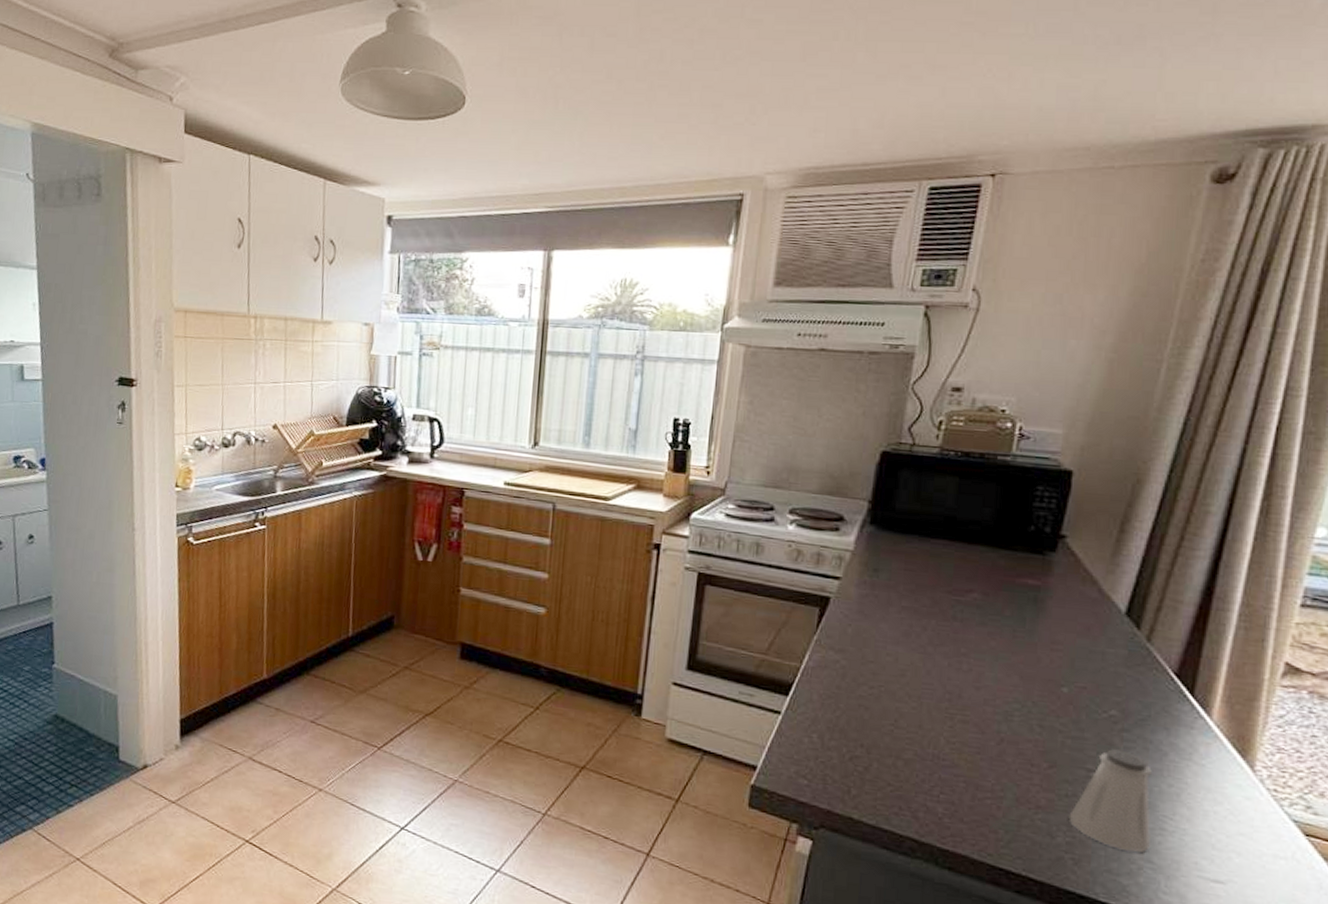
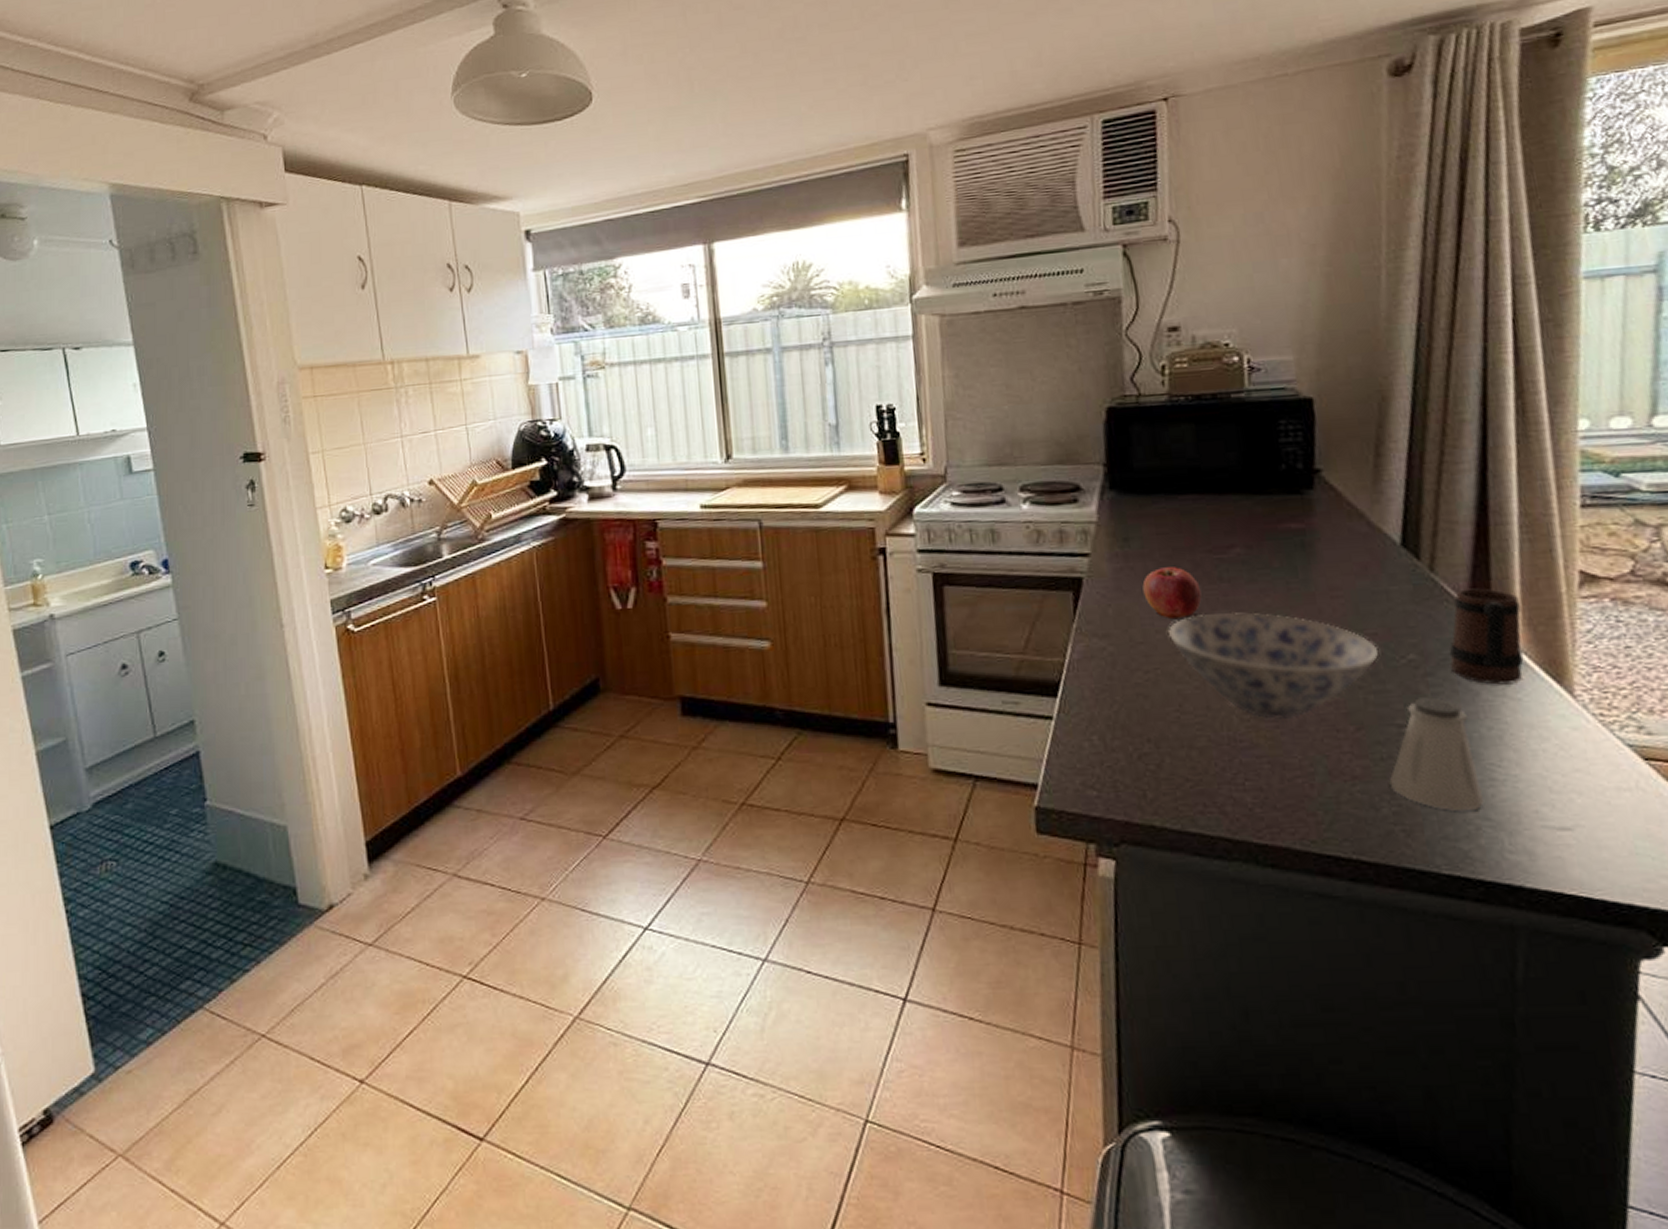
apple: none [882,600,935,647] -> present [1142,567,1202,620]
bowl: none [897,645,1085,749] -> present [1167,611,1379,719]
mug: none [1145,661,1223,751] -> present [1449,588,1524,685]

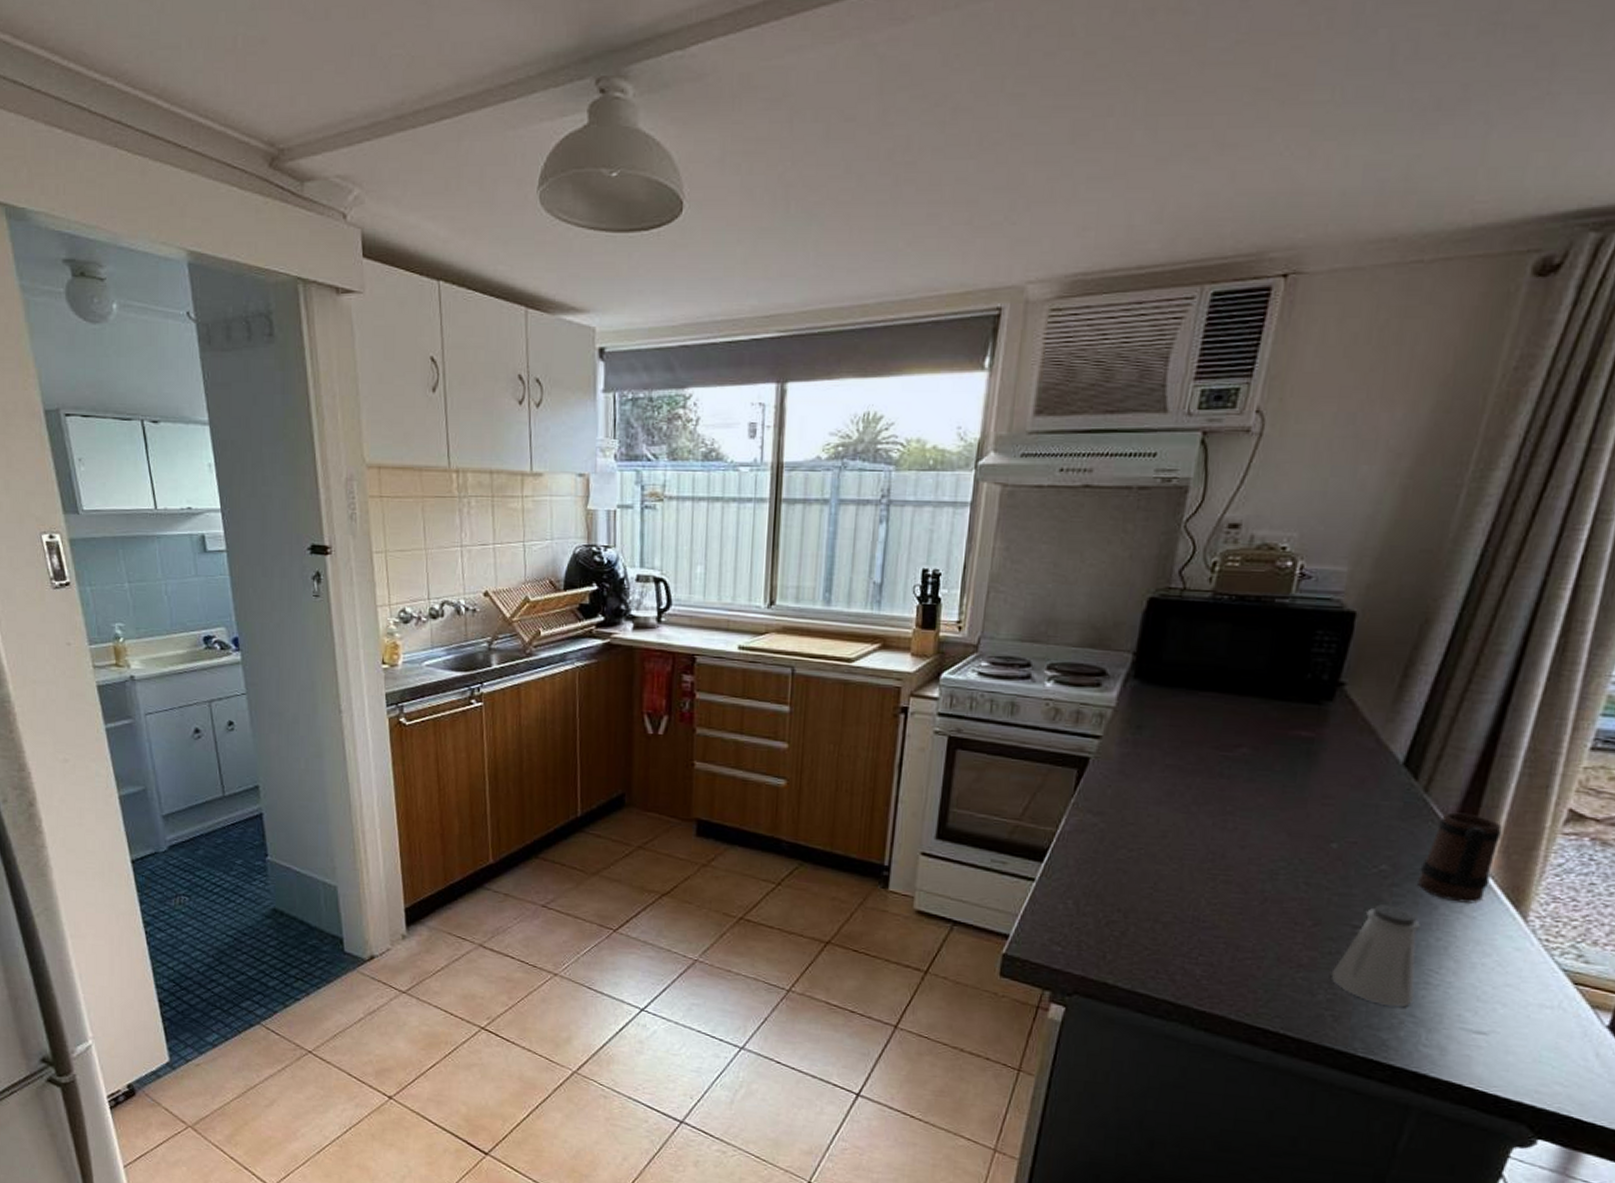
apple: present [1142,567,1202,620] -> none [1144,757,1200,807]
bowl: present [1167,611,1379,719] -> none [1158,804,1355,908]

